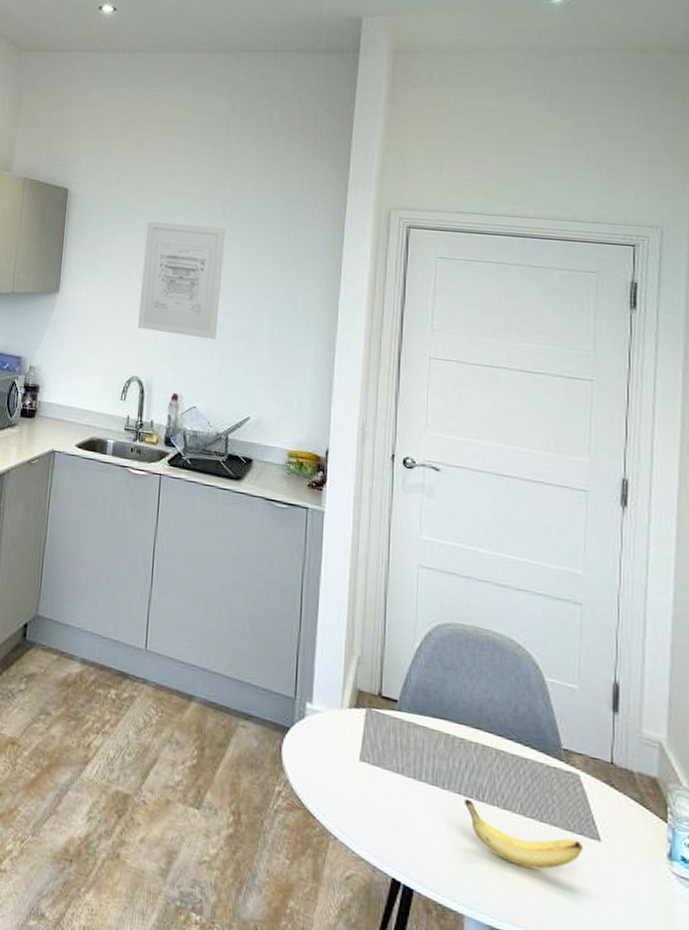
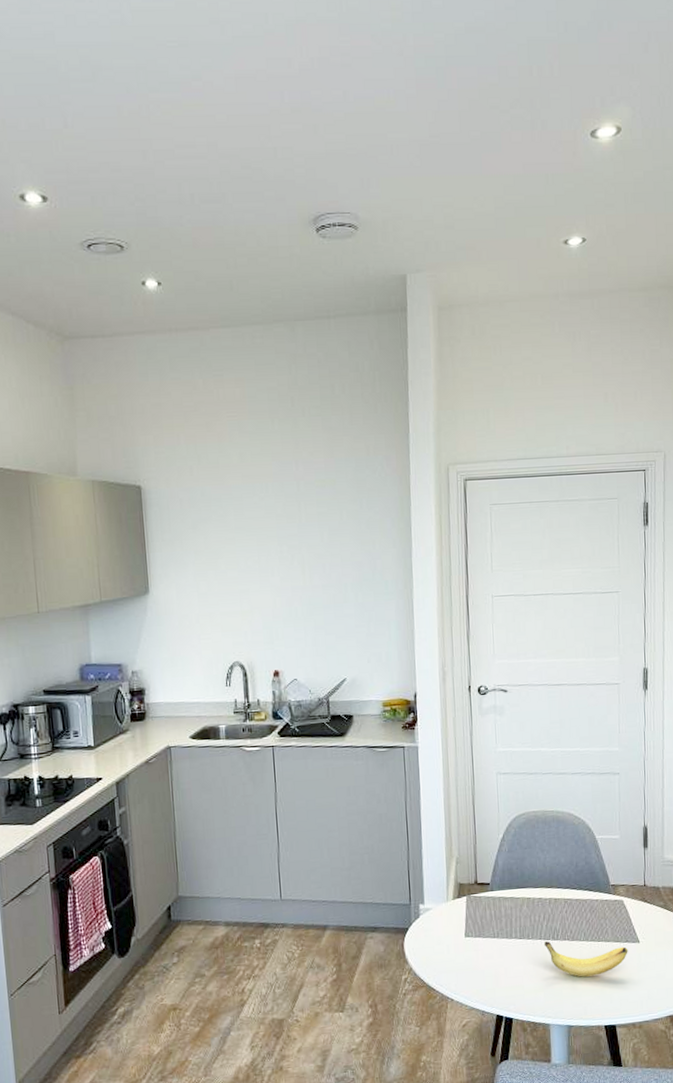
wall art: present [137,220,225,340] -> none [226,505,307,616]

